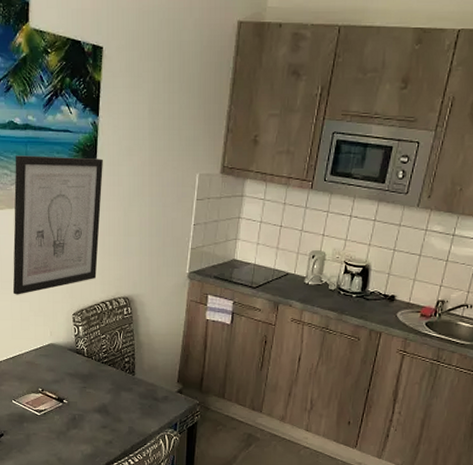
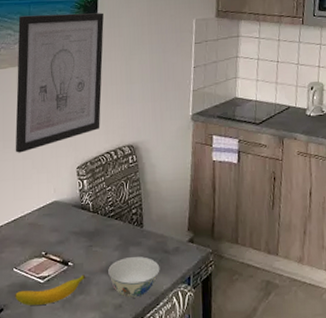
banana: none [13,412,80,435] -> present [14,274,86,306]
bowl: none [100,401,149,436] -> present [108,257,160,298]

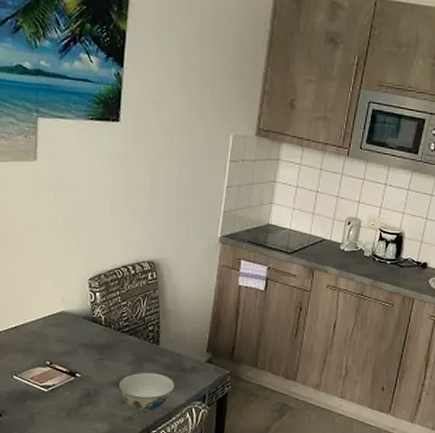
banana: present [14,274,86,306] -> none [14,386,95,414]
wall art: present [15,12,104,153] -> none [17,103,127,258]

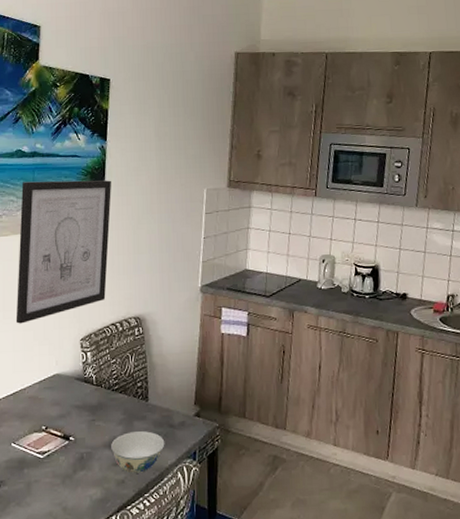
wall art: none [17,103,127,258] -> present [15,180,111,324]

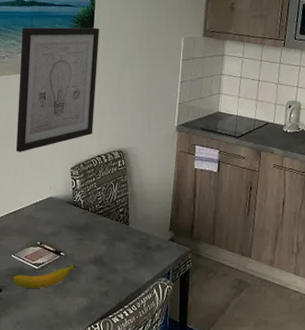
banana: none [12,449,88,482] -> present [12,264,76,289]
bowl: present [111,431,165,474] -> none [96,251,143,287]

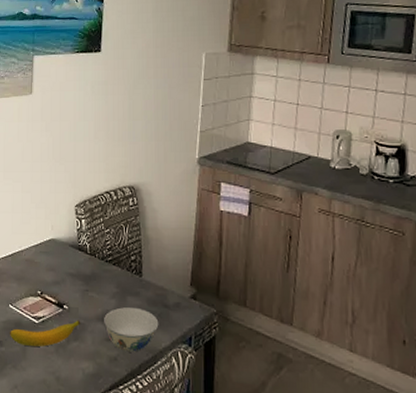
wall art: present [15,27,99,152] -> none [15,43,107,185]
bowl: none [96,251,143,287] -> present [104,307,159,352]

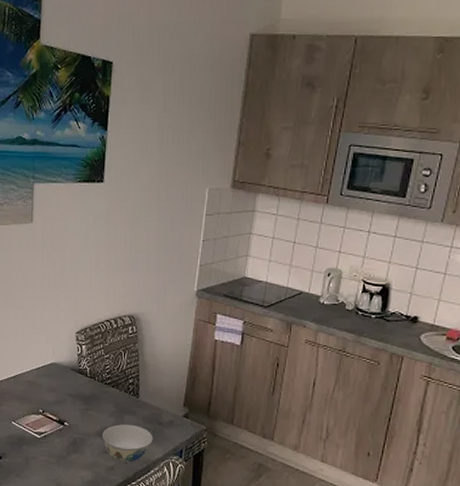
banana: present [9,320,81,347] -> none [12,435,81,459]

